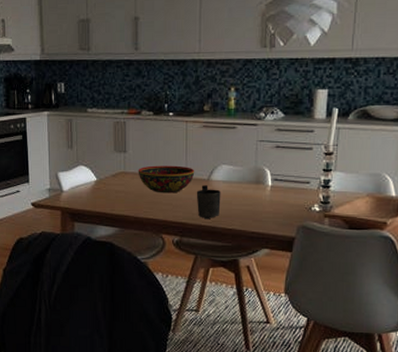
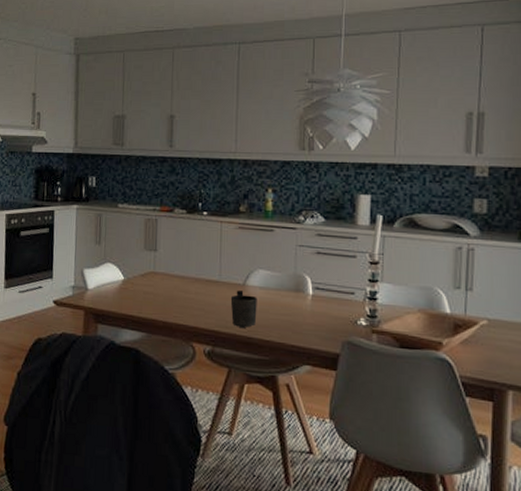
bowl: present [138,165,195,193] -> none [168,266,230,298]

